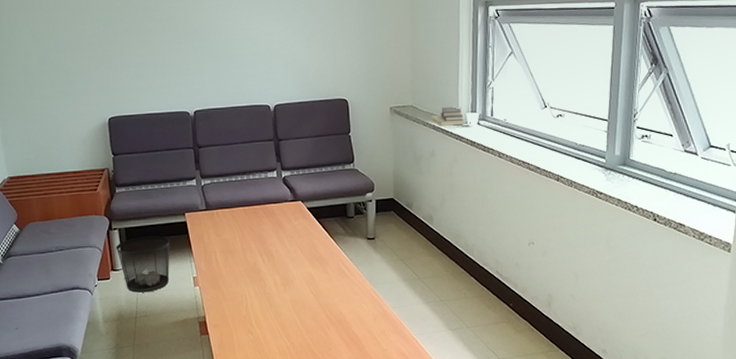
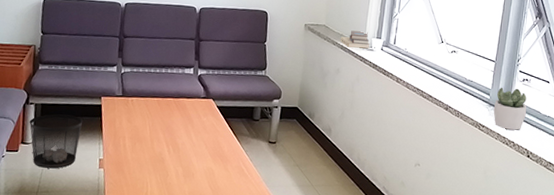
succulent plant: none [611,147,649,194] -> present [493,87,527,130]

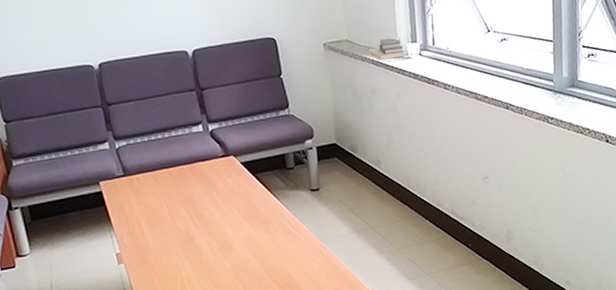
waste bin: present [29,114,83,169] -> none [19,210,88,279]
succulent plant: present [493,87,527,130] -> none [560,67,598,117]

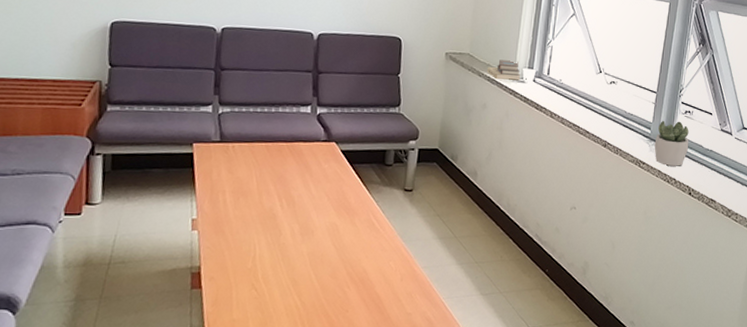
succulent plant: none [560,67,598,117] -> present [654,120,689,166]

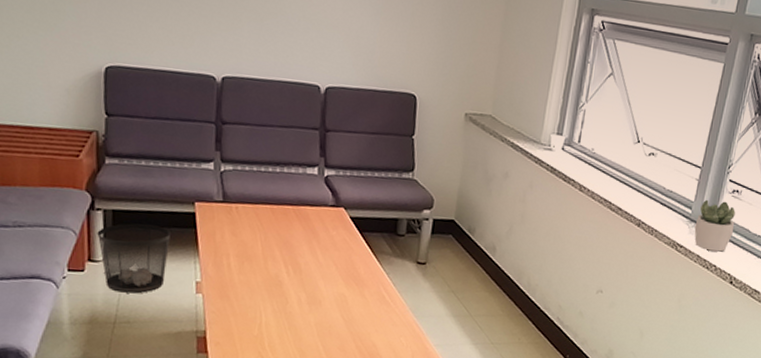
waste bin: none [95,166,169,234] -> present [97,223,171,294]
books: present [486,59,521,80] -> none [510,123,549,148]

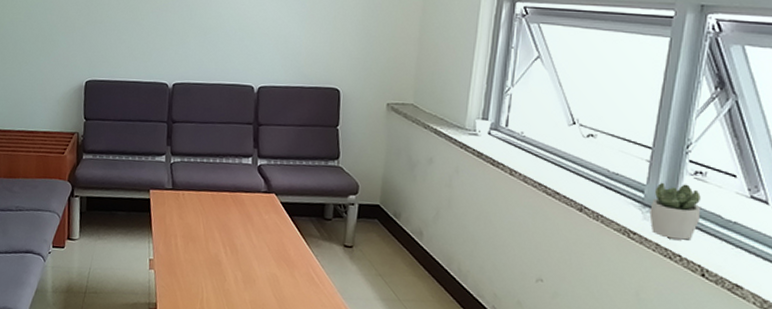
waste bin: present [97,223,171,294] -> none [75,208,130,268]

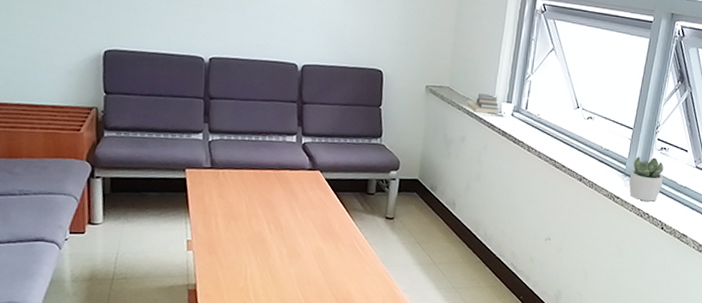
books: none [433,110,473,133] -> present [466,93,500,114]

